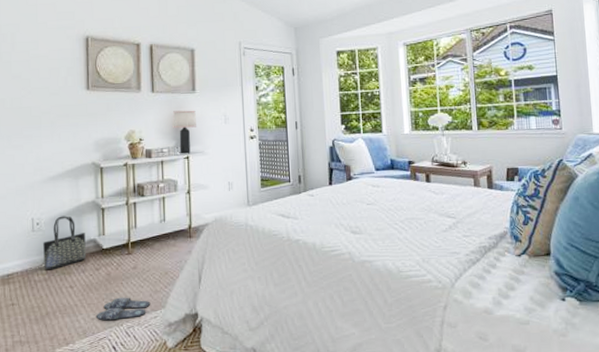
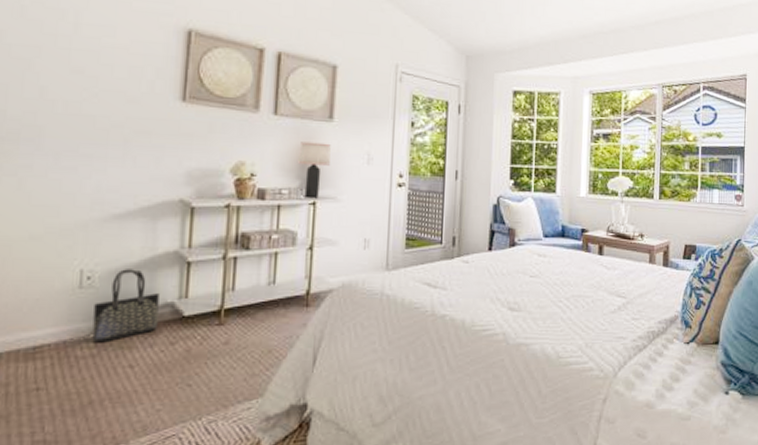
slippers: present [96,297,151,321] -> none [164,381,244,413]

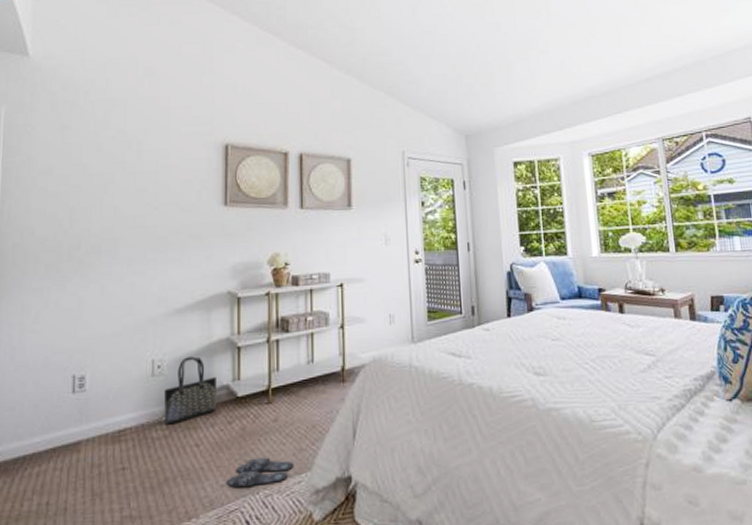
slippers: none [164,381,244,413] -> present [227,457,294,488]
table lamp: present [296,142,331,199] -> none [323,229,352,281]

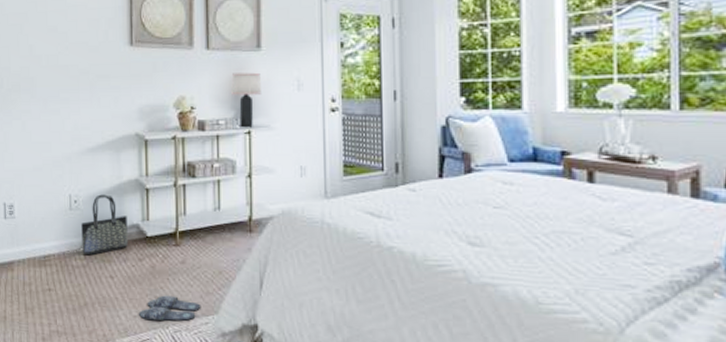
table lamp: none [323,229,352,281] -> present [230,72,261,128]

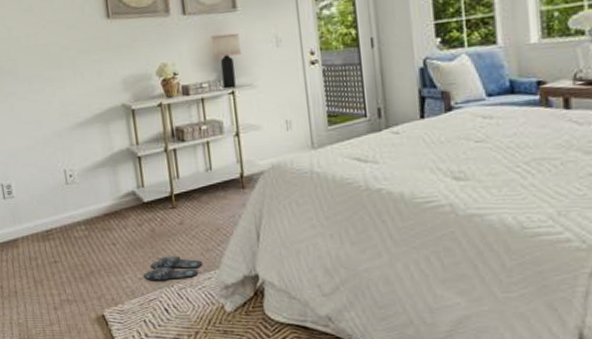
tote bag: present [81,194,128,256] -> none [79,166,126,226]

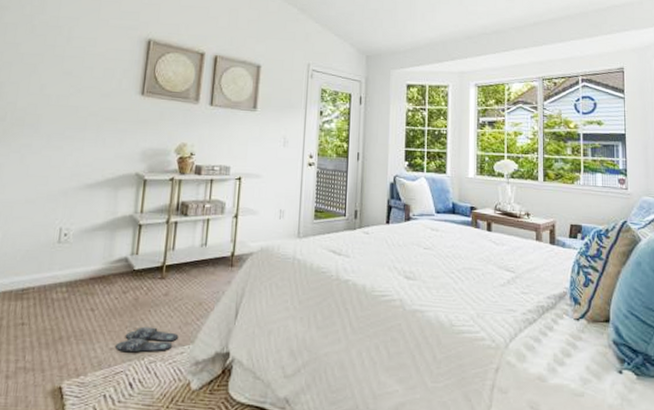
table lamp: present [210,33,241,89] -> none [227,127,254,175]

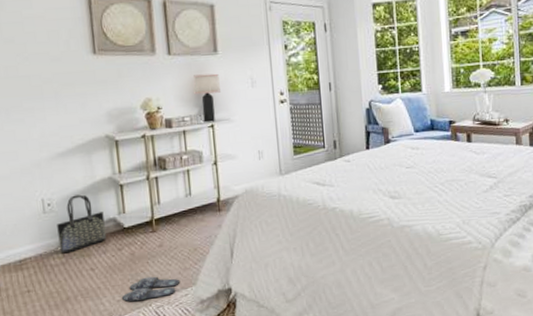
tote bag: none [65,228,117,289] -> present [57,194,106,254]
table lamp: none [227,127,254,175] -> present [193,73,220,123]

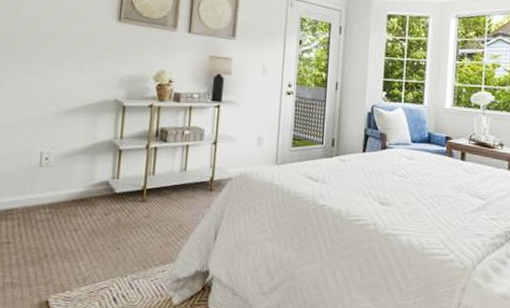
tote bag: present [57,194,106,254] -> none [48,153,98,210]
slippers: present [122,276,180,302] -> none [99,246,160,271]

